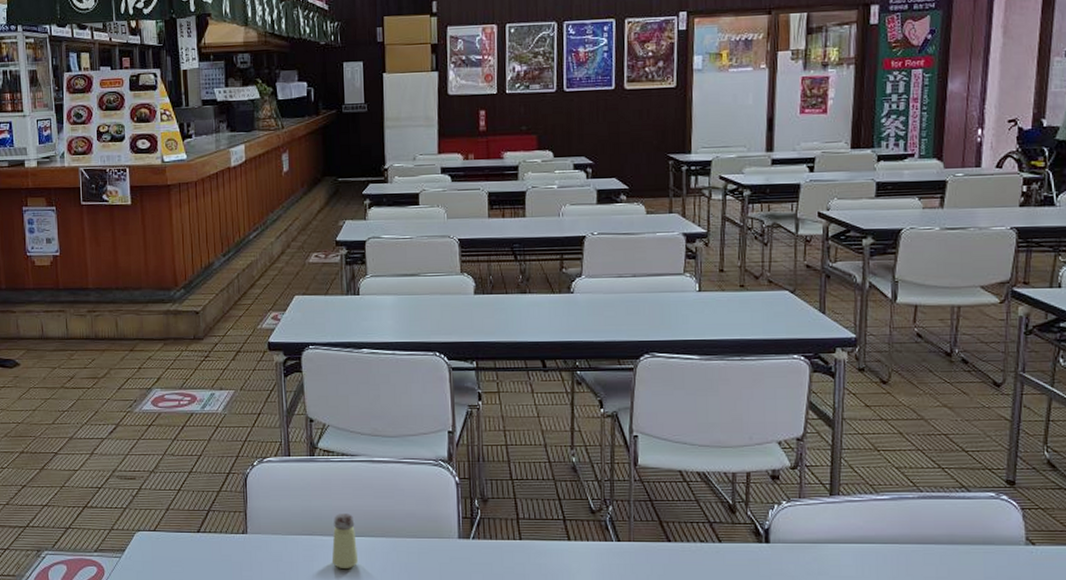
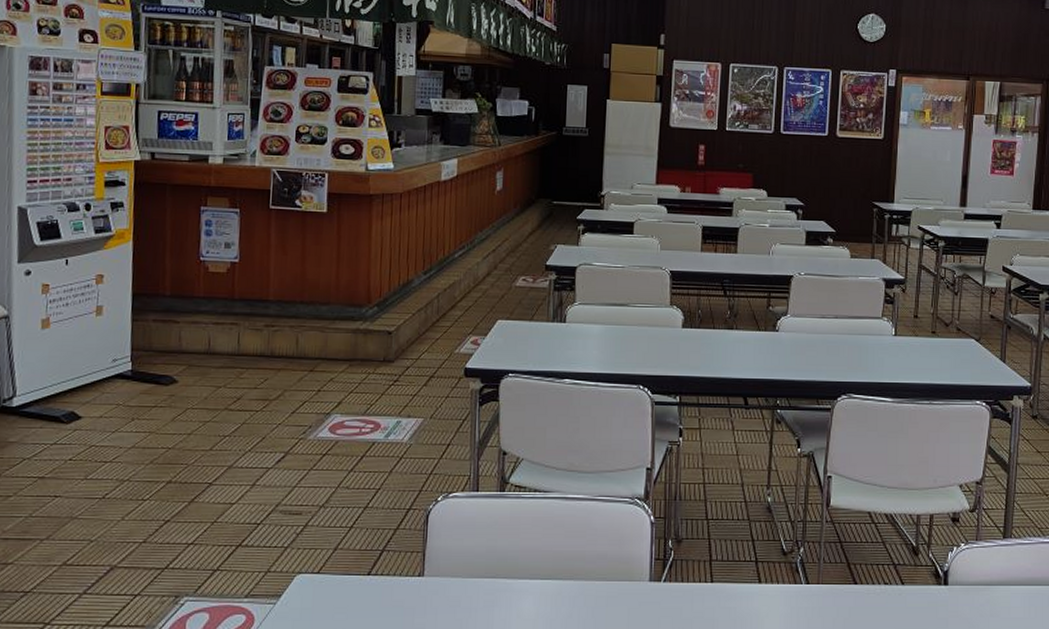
saltshaker: present [331,514,359,568] -> none [514,554,544,614]

